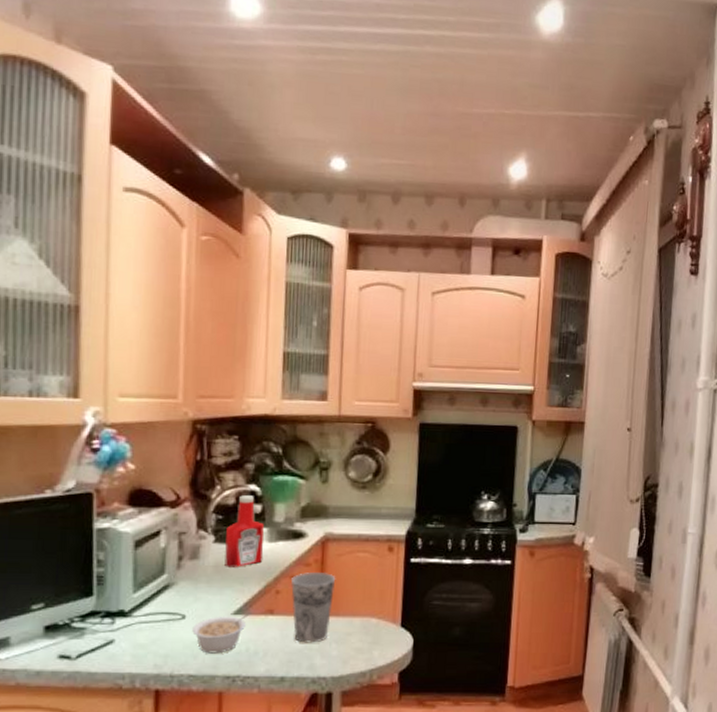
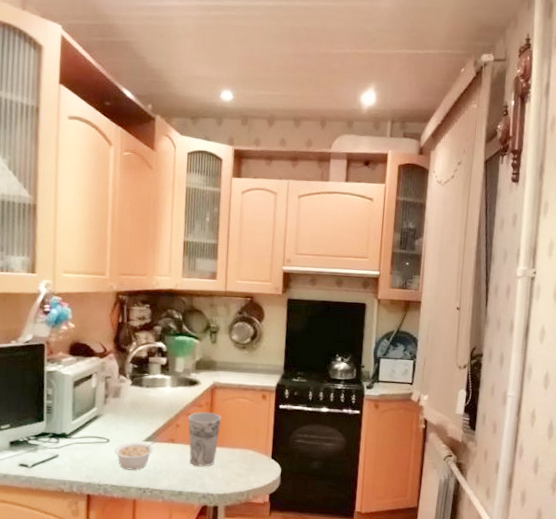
ketchup bottle: present [224,495,264,567] -> none [138,350,168,405]

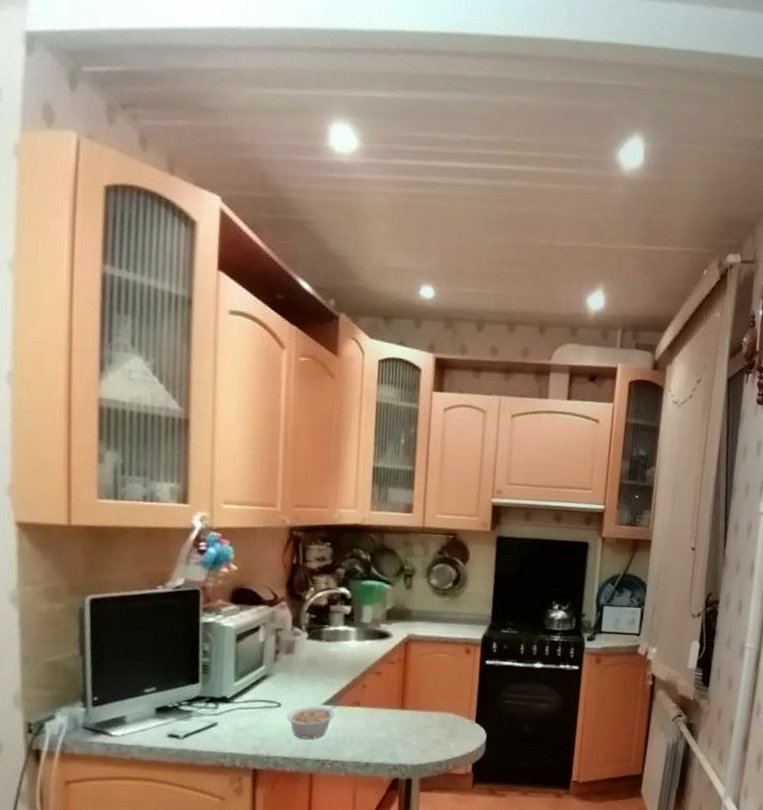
cup: present [187,412,222,467] -> none [375,670,417,734]

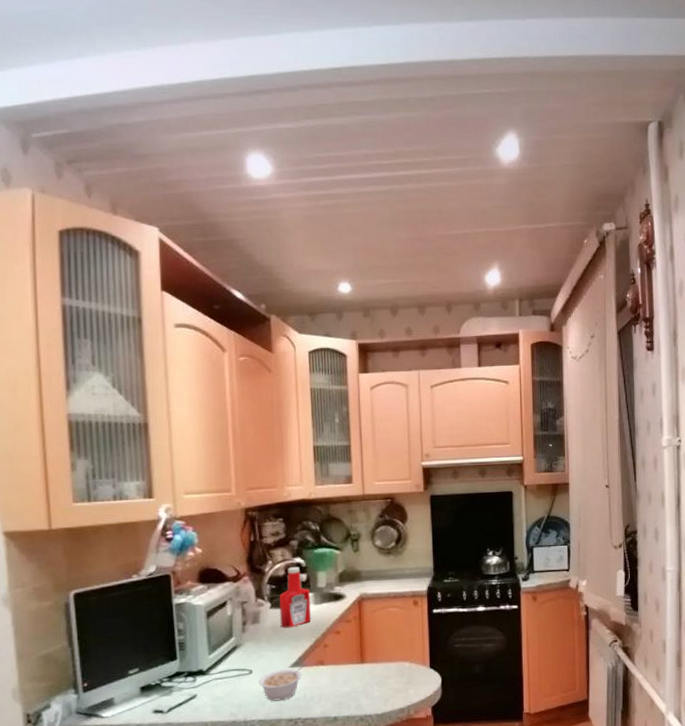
ketchup bottle: none [316,597,353,663] -> present [279,567,312,628]

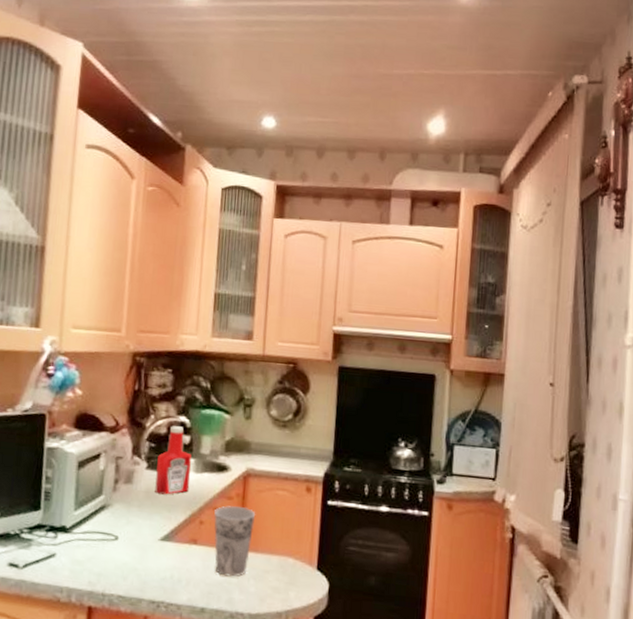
legume: present [259,664,306,701] -> none [123,539,177,578]
cup: none [335,627,373,687] -> present [213,506,256,577]

